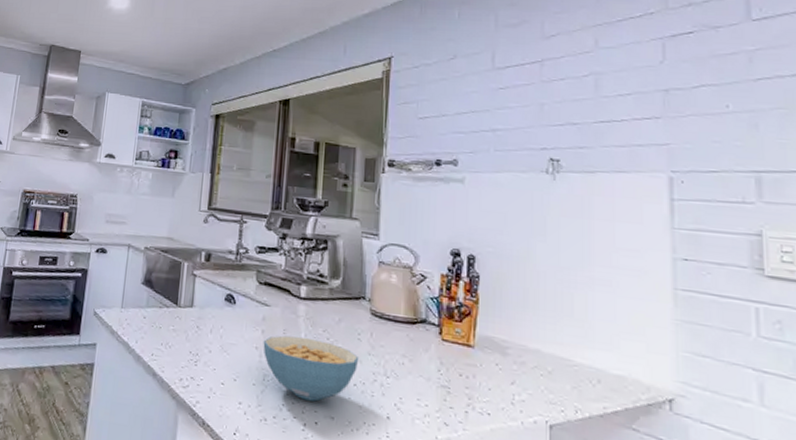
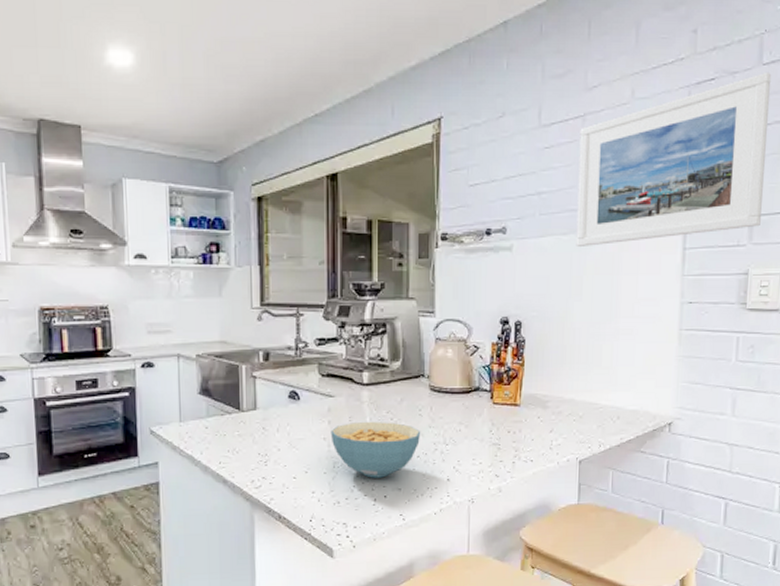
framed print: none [537,27,773,187] -> present [576,71,772,246]

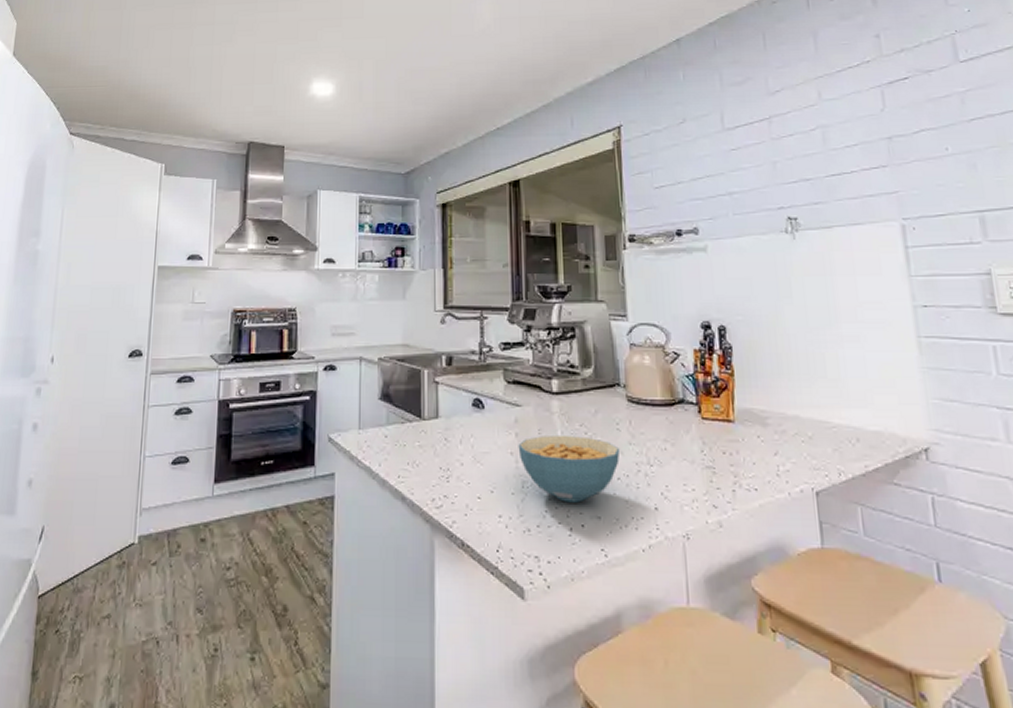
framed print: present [576,71,772,246] -> none [767,68,995,246]

